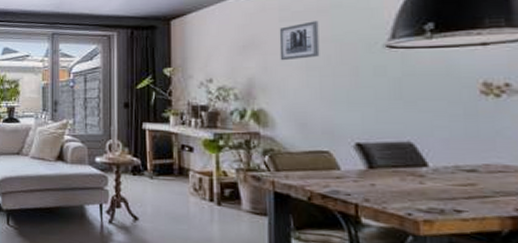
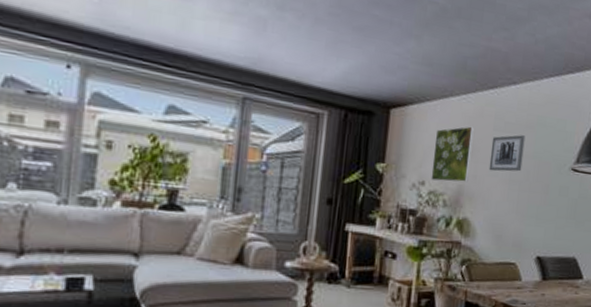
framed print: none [217,22,258,77] -> present [431,126,474,183]

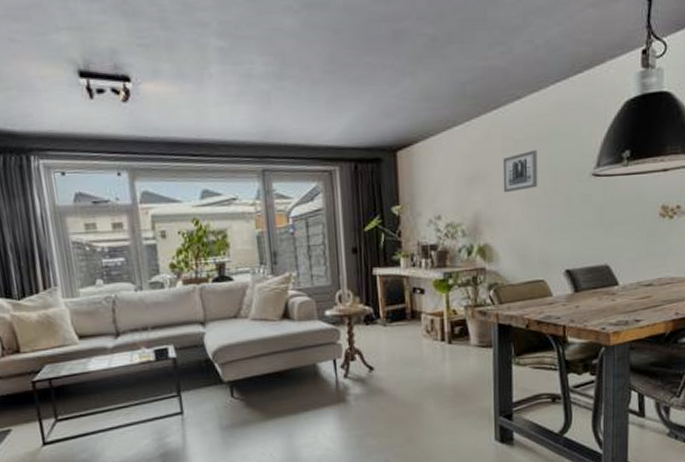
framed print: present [431,126,474,183] -> none [444,152,484,213]

